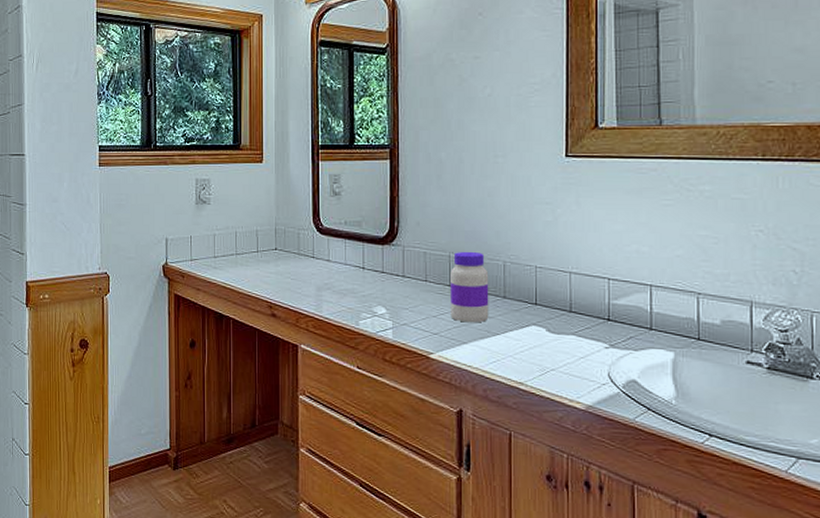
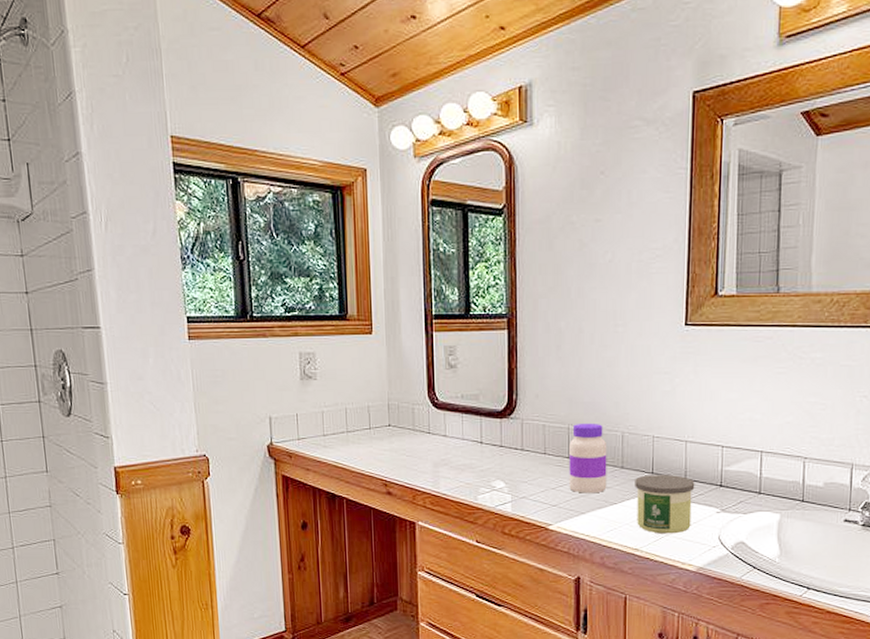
candle: none [518,306,581,369] -> present [635,475,695,534]

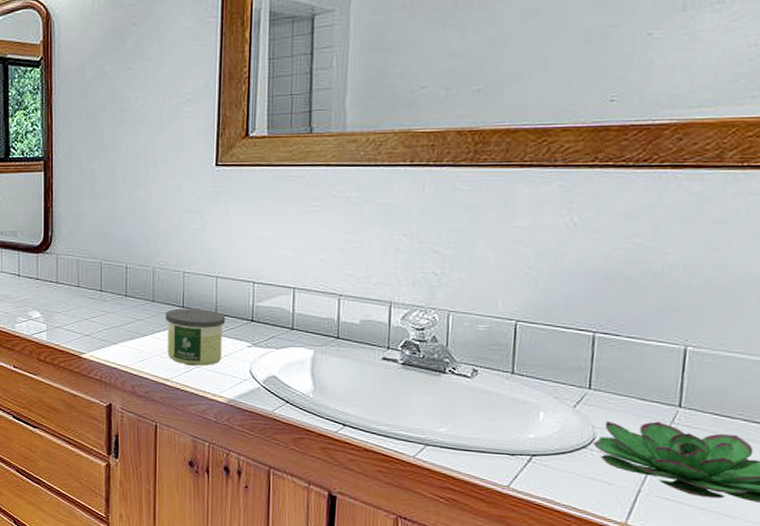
jar: present [569,423,607,494] -> none [101,258,139,325]

